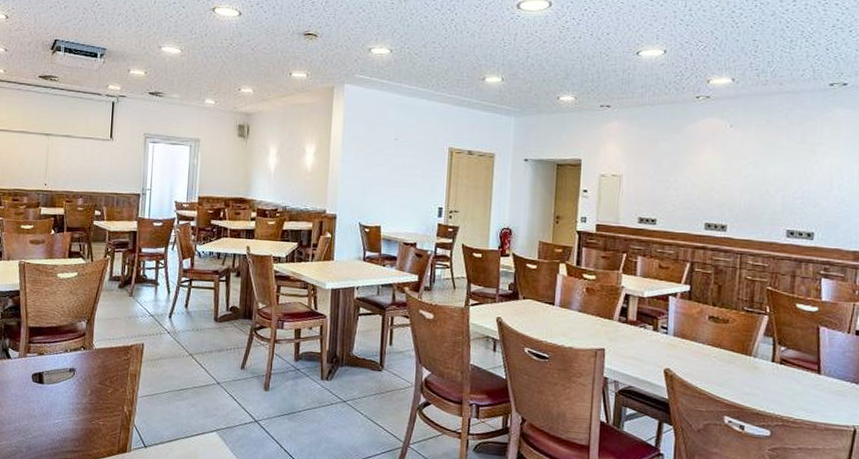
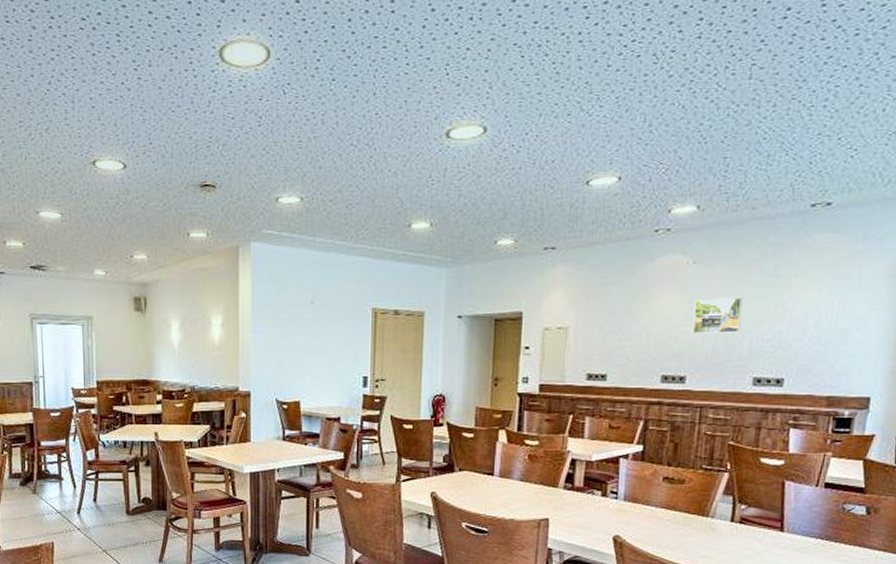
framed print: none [731,158,775,190] -> present [692,296,743,335]

